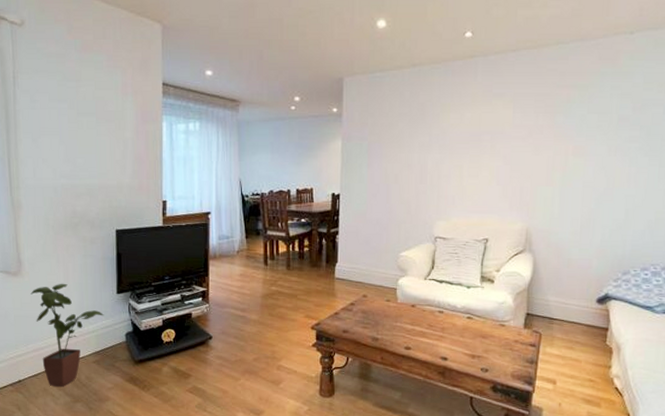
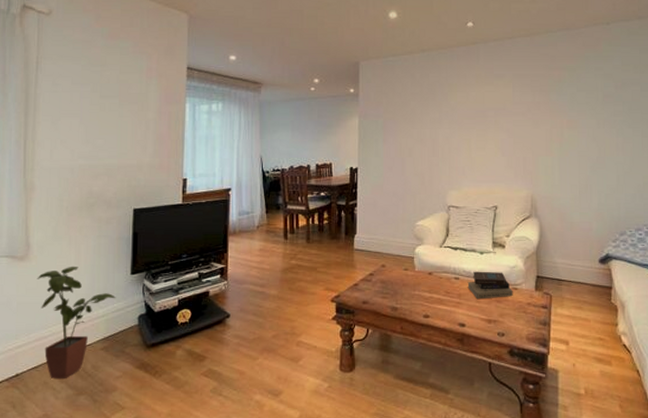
books: none [452,305,500,335] -> present [467,271,513,300]

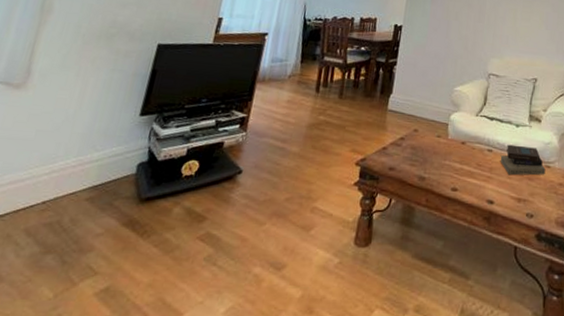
house plant: present [37,266,117,379] -> none [15,100,118,232]

